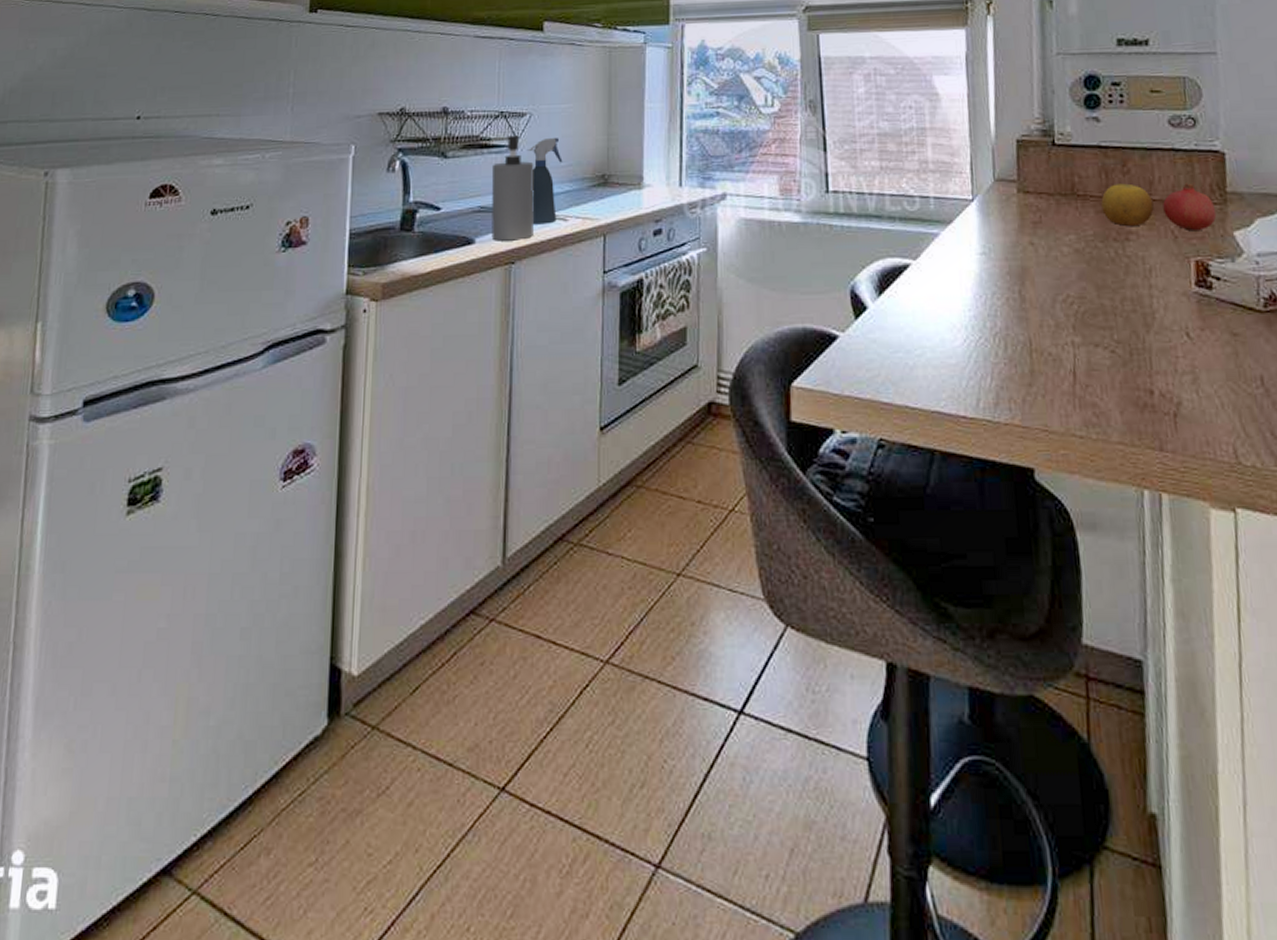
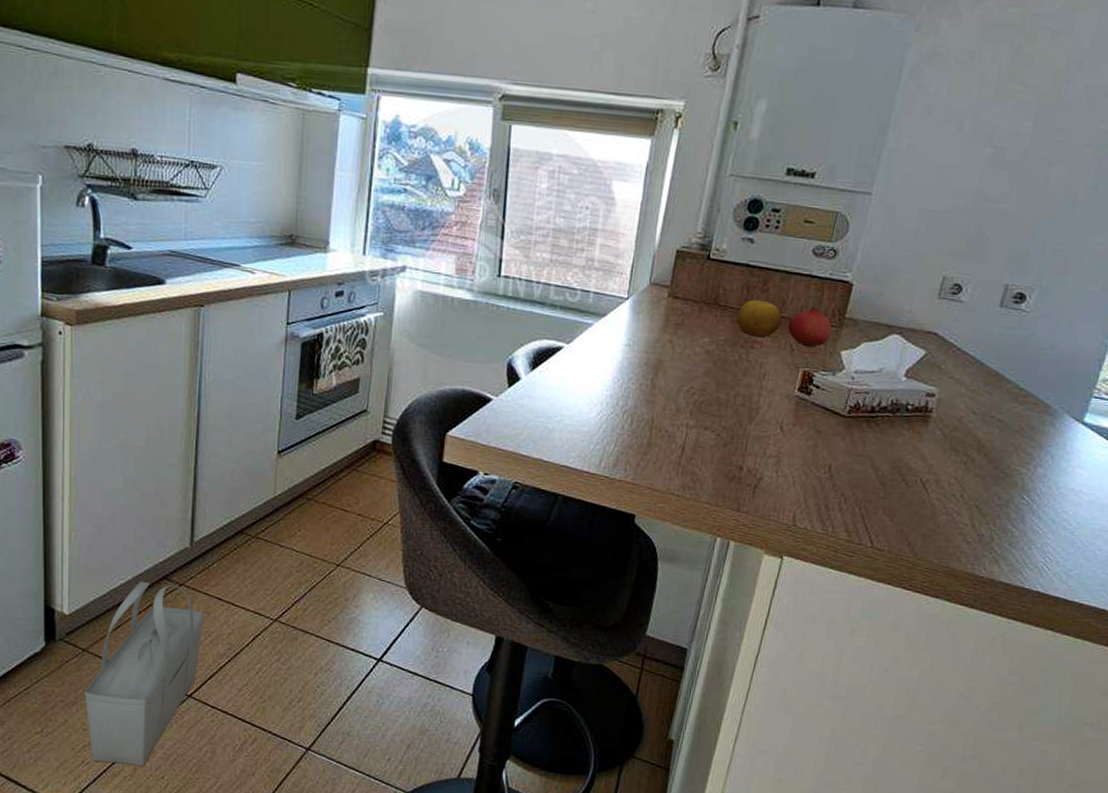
shopping bag: none [371,619,519,912] -> present [84,581,204,766]
soap dispenser: present [488,135,534,241] -> none [178,186,224,286]
spray bottle: present [527,138,563,225] -> none [217,193,252,275]

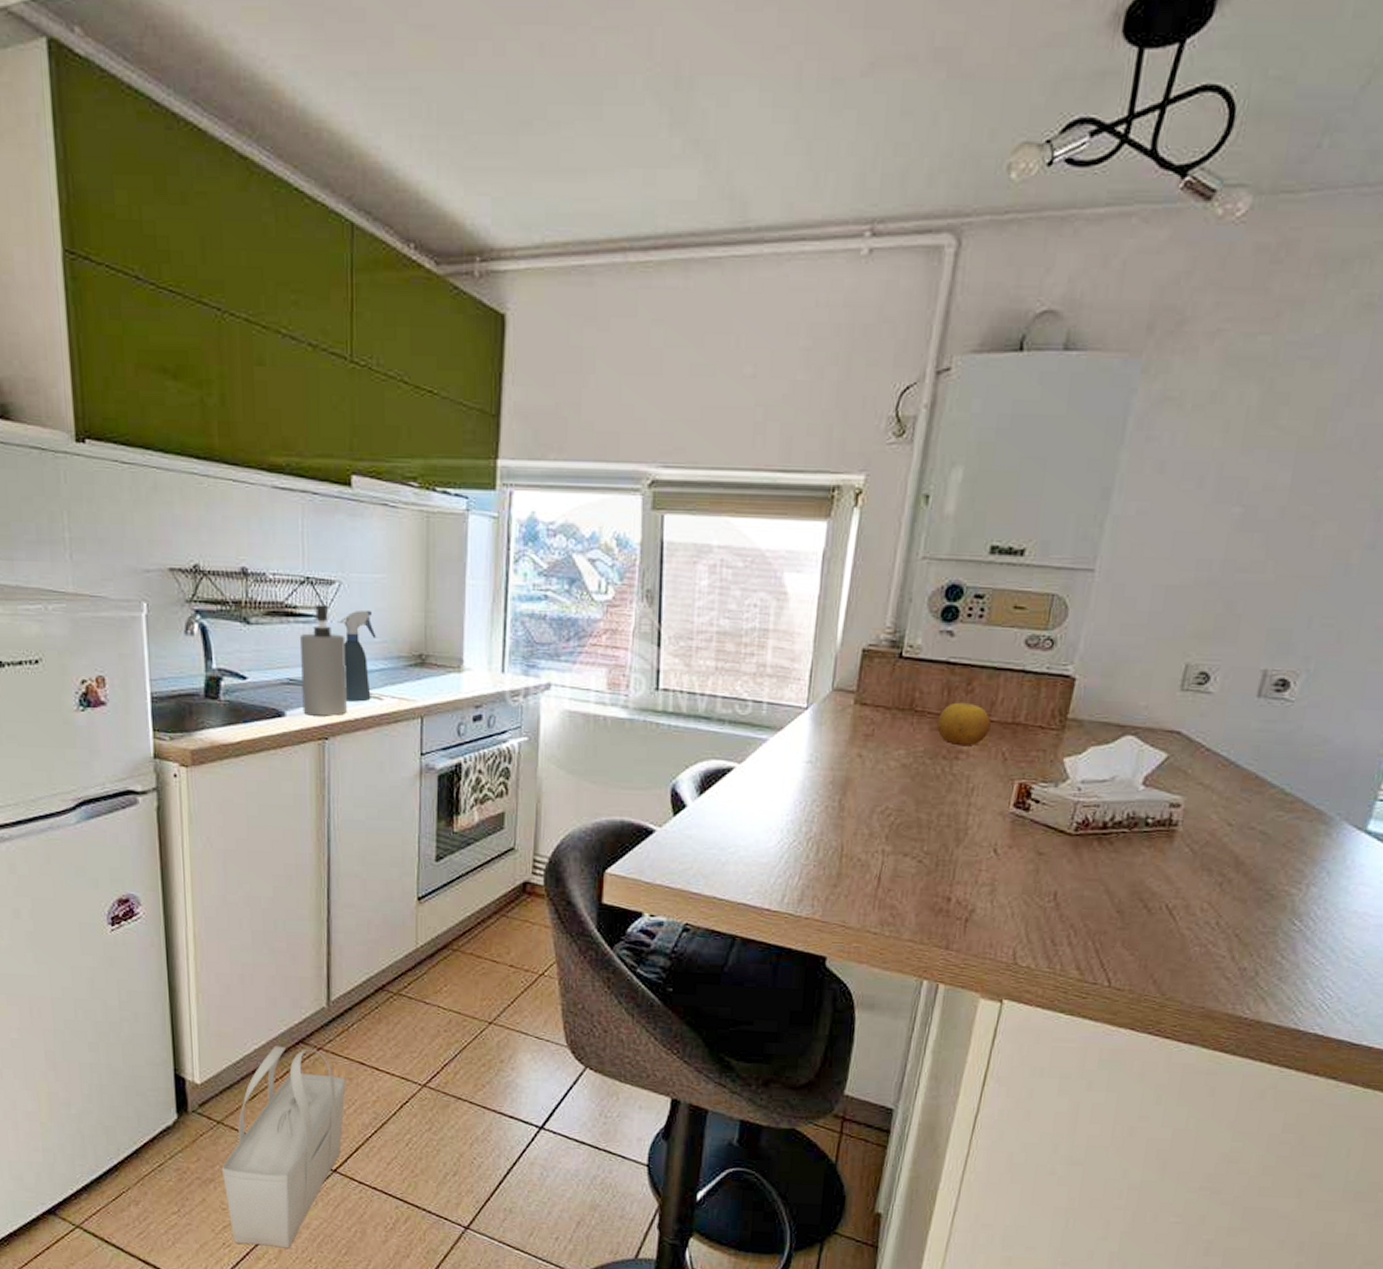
soap dispenser: none [178,186,224,286] -> present [294,604,347,717]
spray bottle: none [217,193,252,275] -> present [337,611,376,702]
fruit: present [788,306,832,347] -> none [999,706,1052,754]

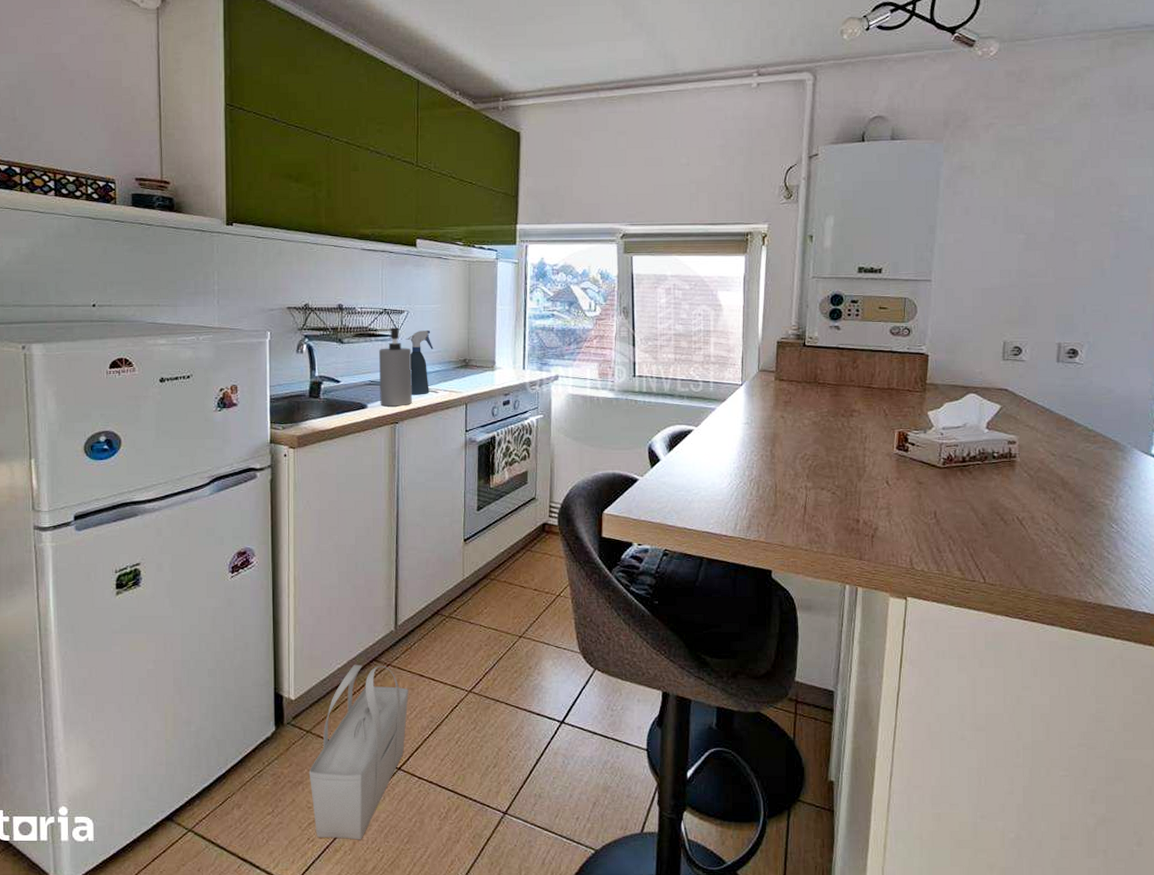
fruit: present [937,702,991,746] -> none [835,375,873,407]

